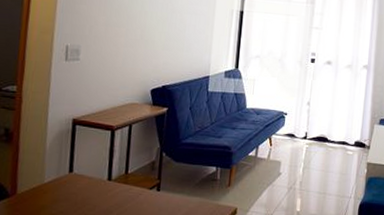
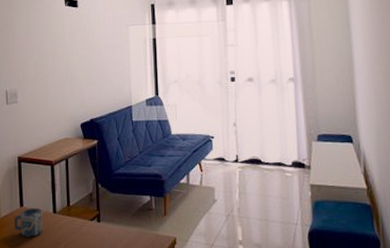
cup: none [59,173,95,205] -> present [15,207,42,237]

